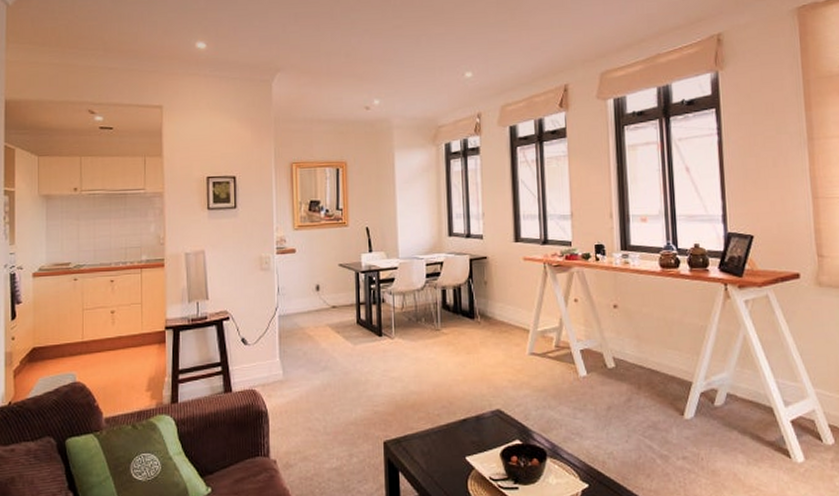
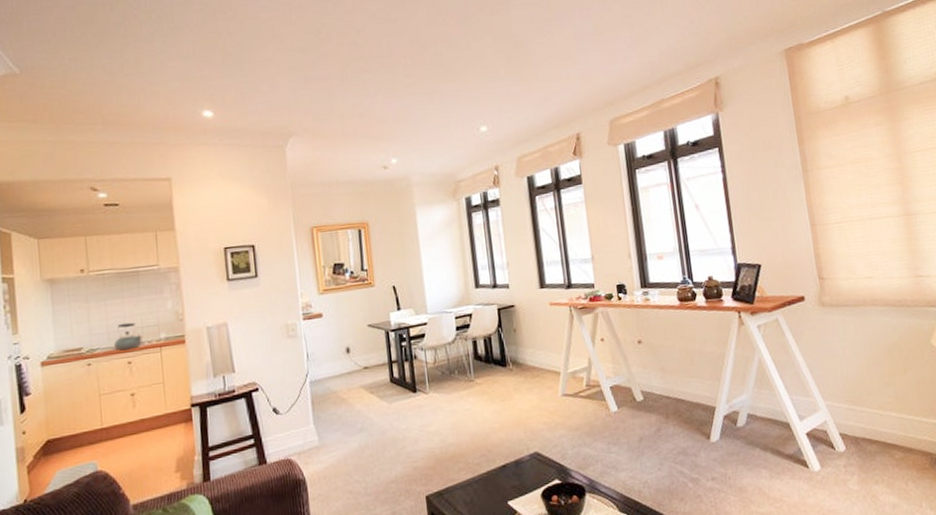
kettle: none [98,242,126,269] -> present [113,322,143,351]

